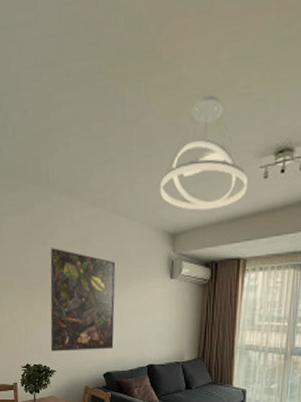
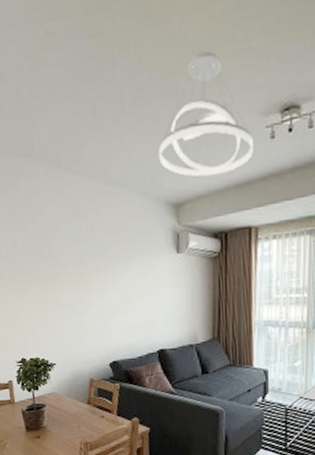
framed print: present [50,248,116,352] -> none [41,226,119,343]

